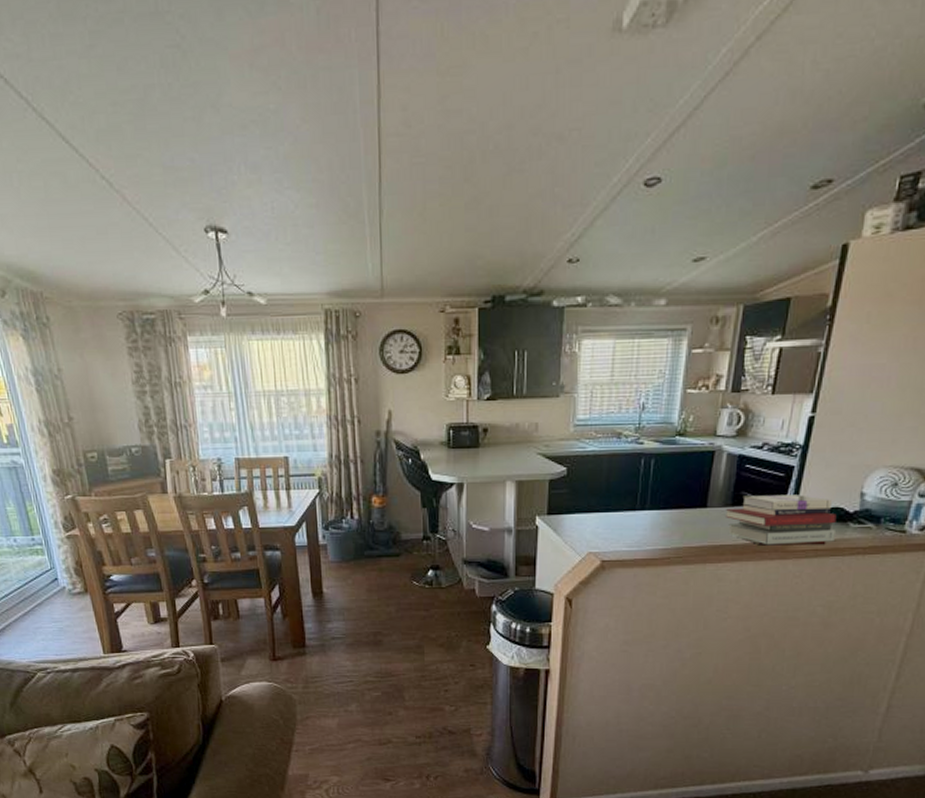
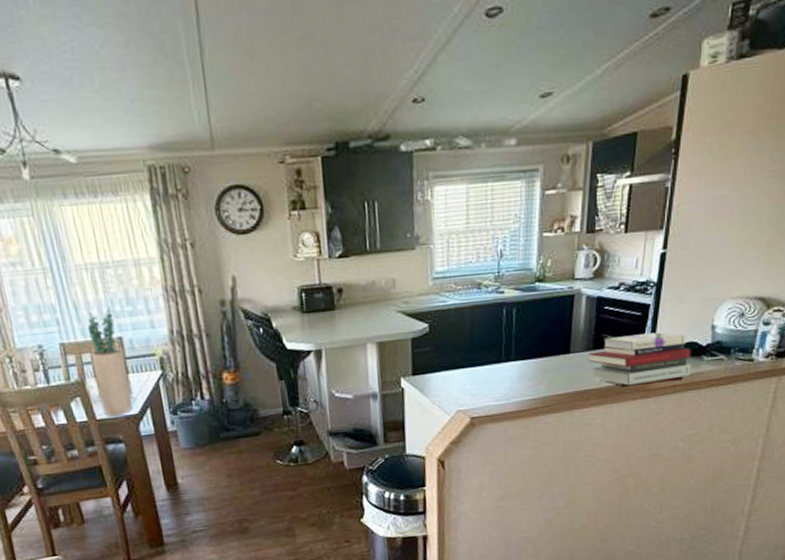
vase: none [259,429,292,527] -> present [87,306,133,418]

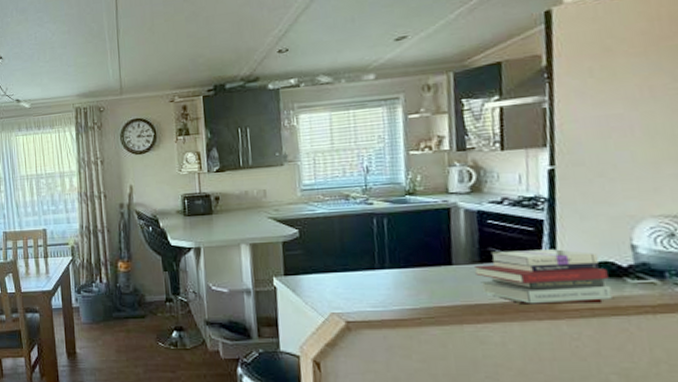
vase: present [87,306,133,418] -> none [23,205,49,292]

